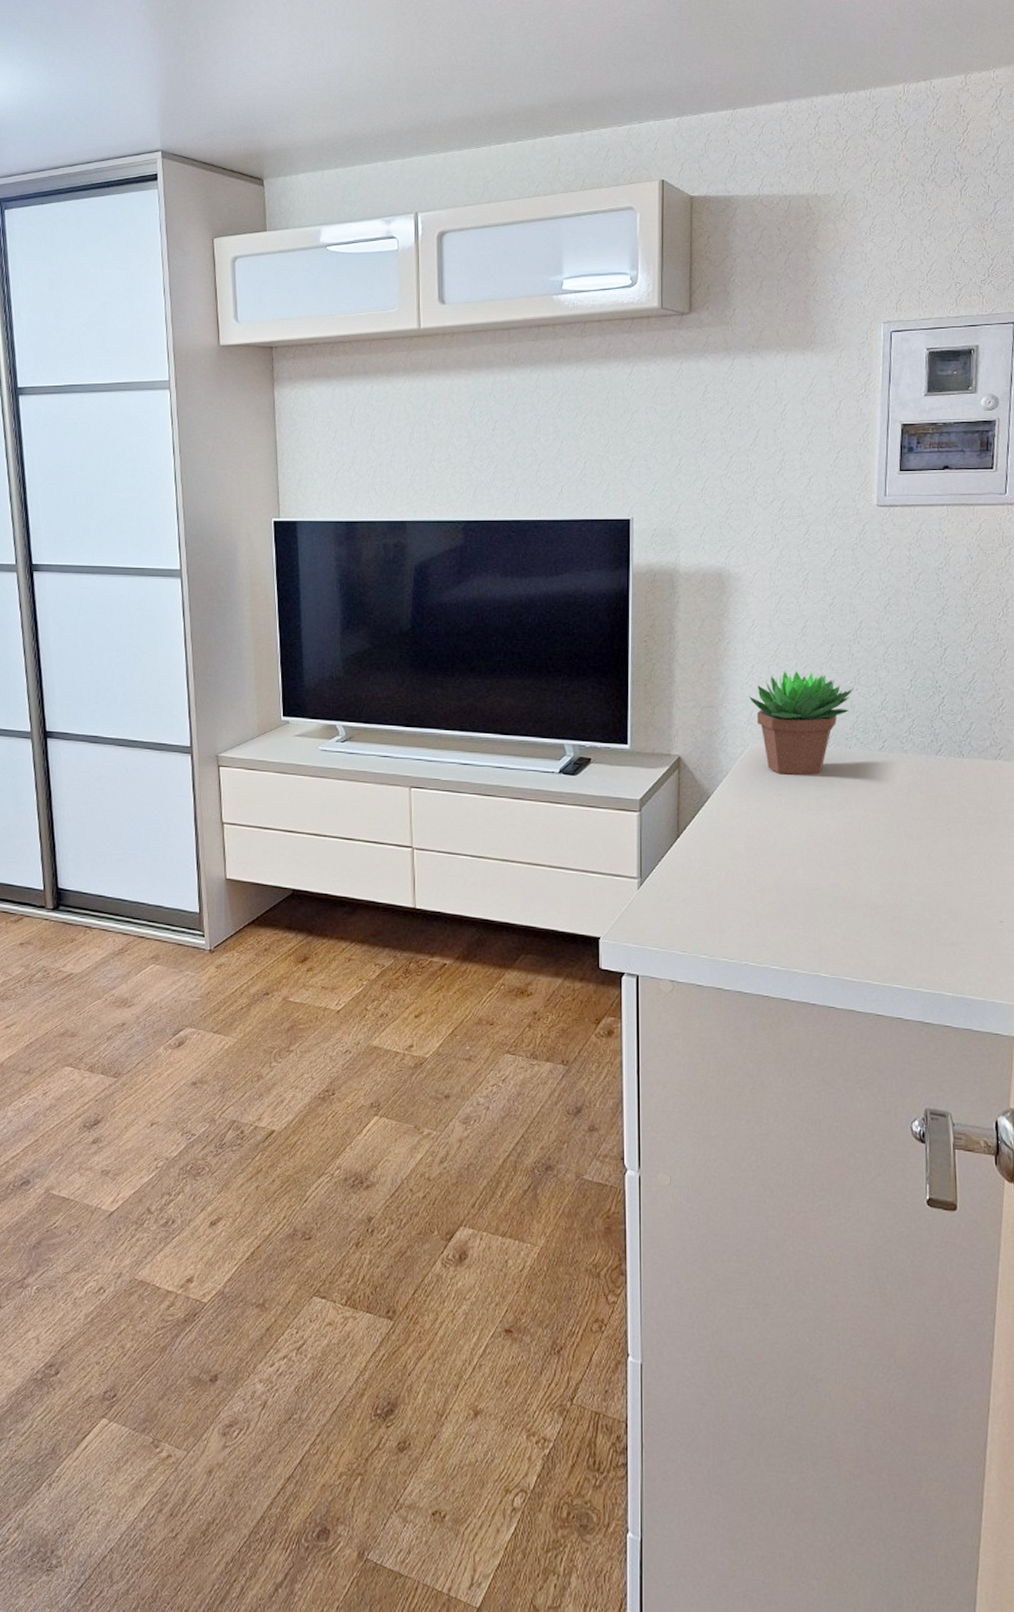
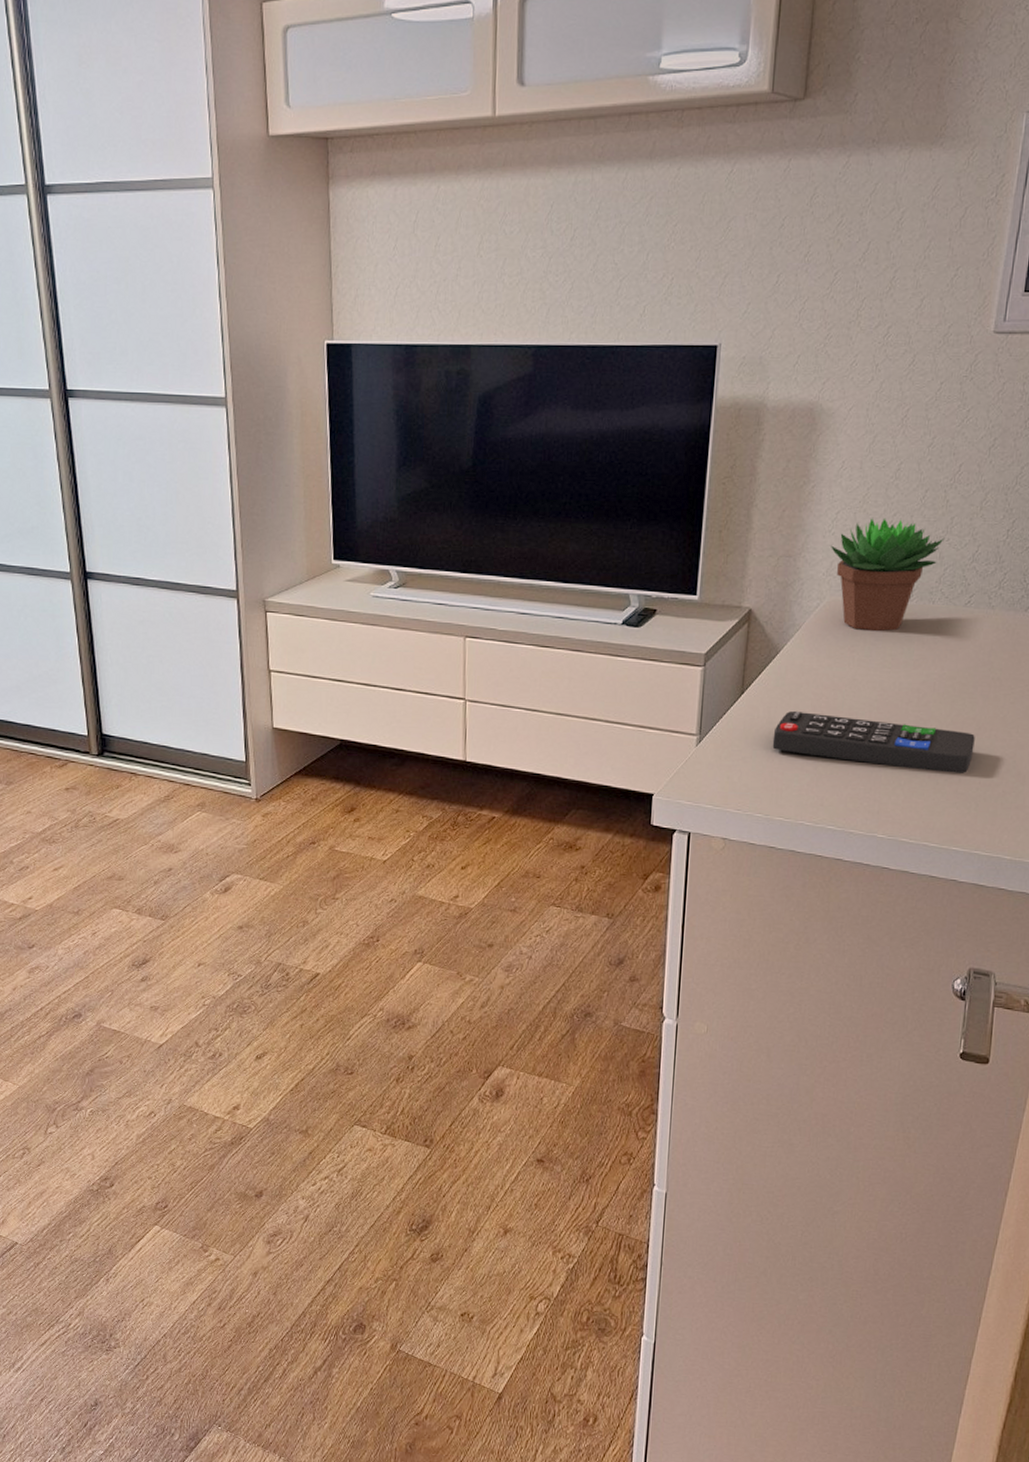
remote control: none [711,852,904,911] -> present [772,710,975,773]

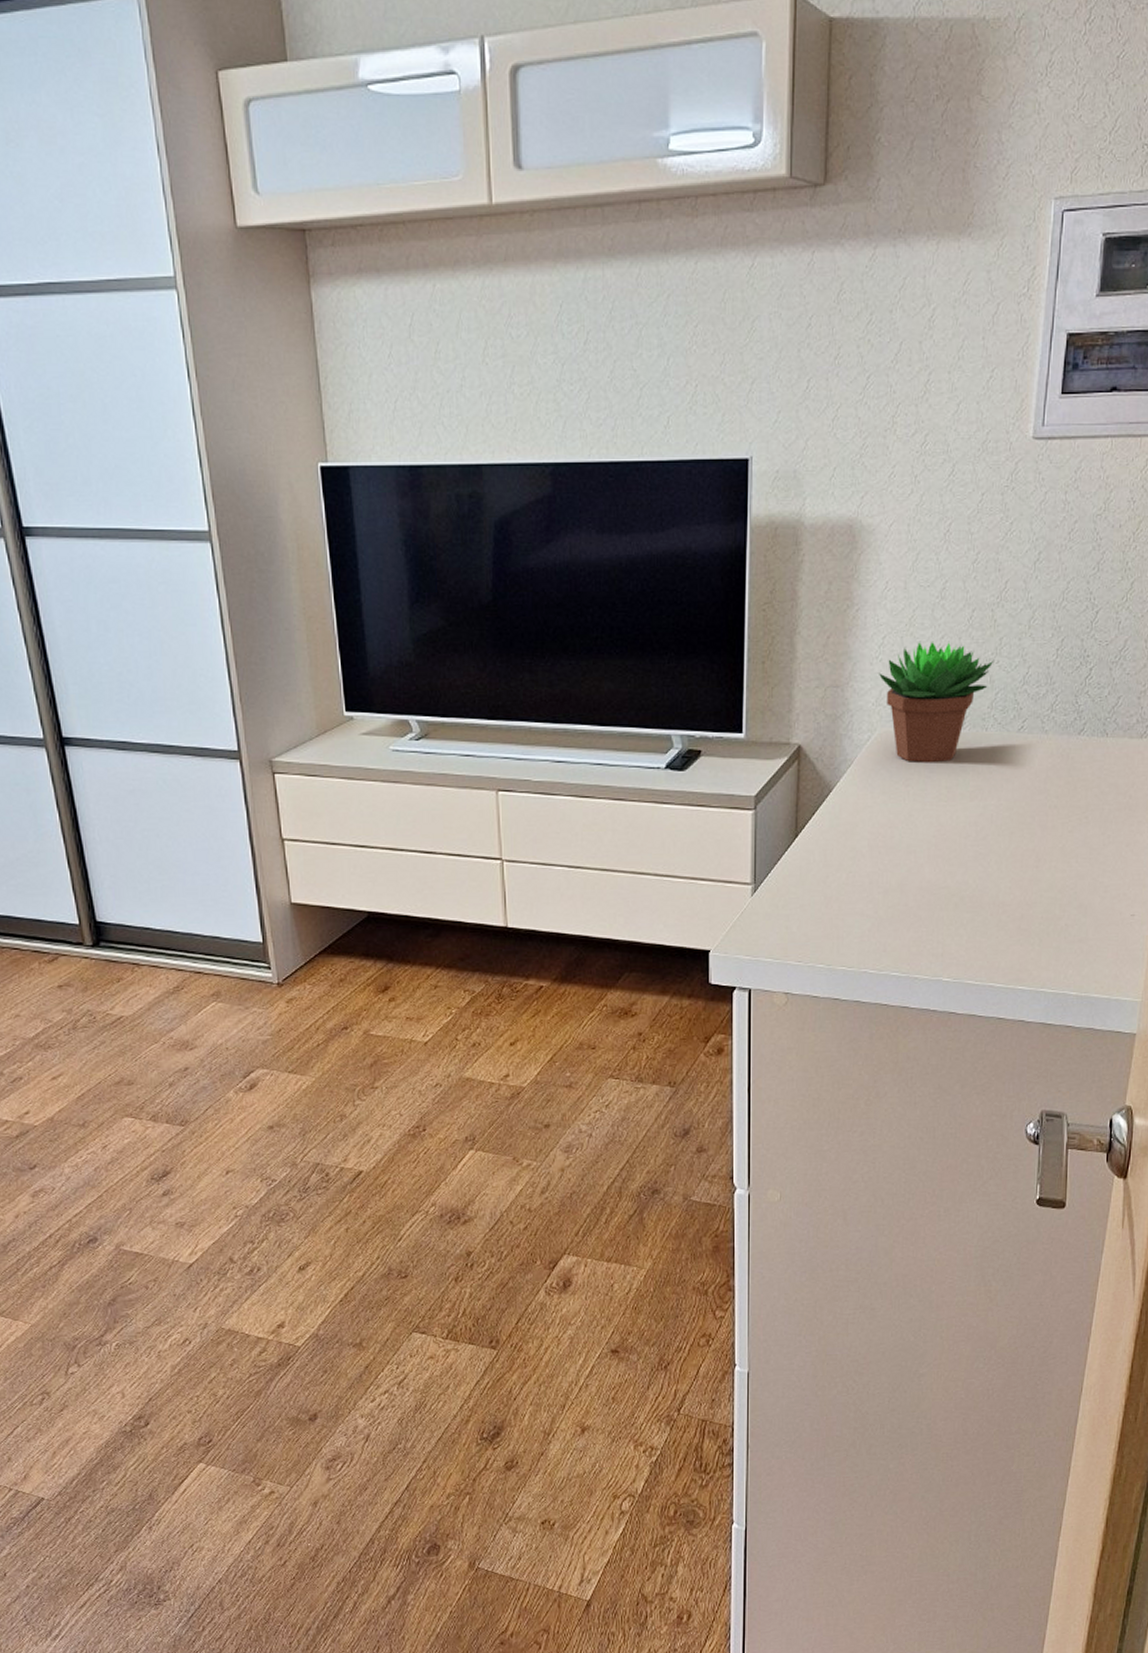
remote control: present [772,710,975,773] -> none [830,852,1035,909]

